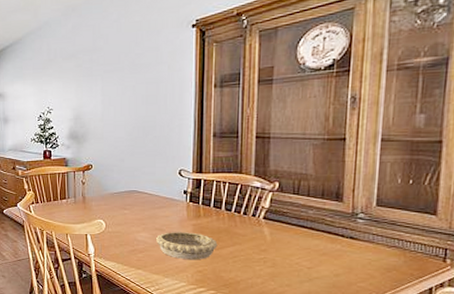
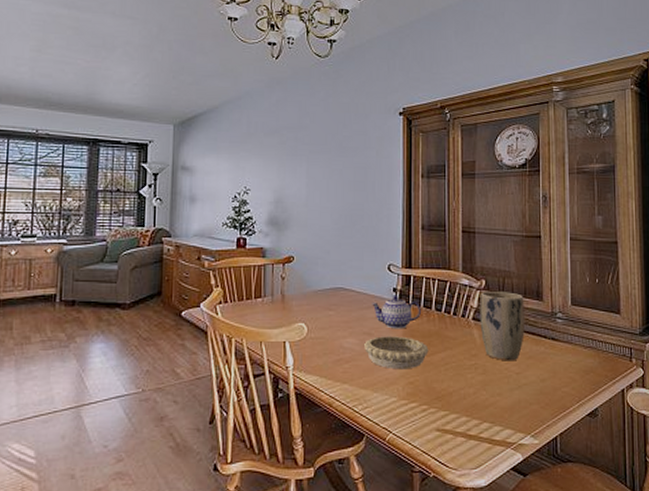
teapot: none [163,196,211,226] -> present [372,294,421,329]
plant pot: none [271,193,321,257] -> present [480,292,525,361]

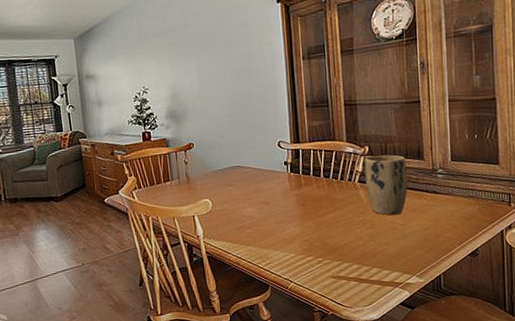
decorative bowl: present [364,336,429,370] -> none [263,202,321,231]
teapot: present [372,294,421,329] -> none [266,167,311,197]

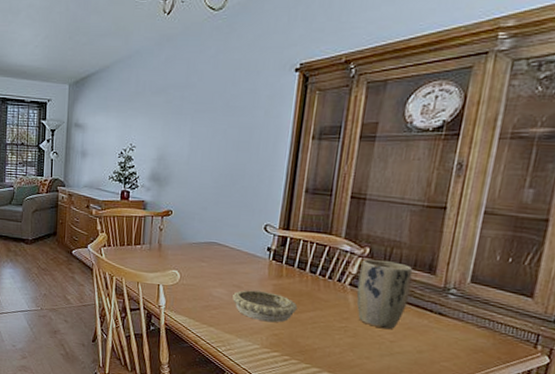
decorative bowl: none [263,202,321,231] -> present [232,290,298,323]

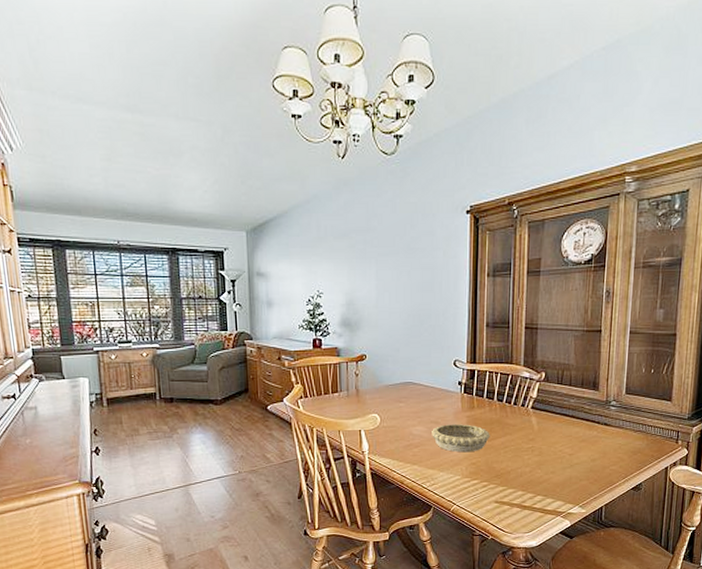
plant pot: present [356,259,413,330] -> none [538,383,581,444]

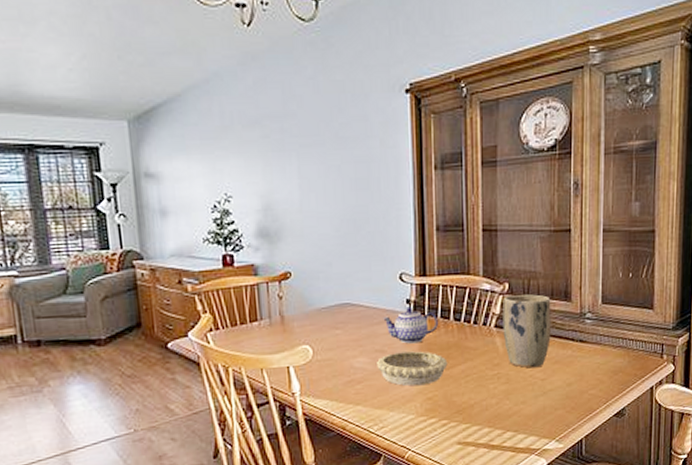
teapot: none [439,387,484,418] -> present [383,306,438,344]
plant pot: none [538,383,581,444] -> present [502,294,551,368]

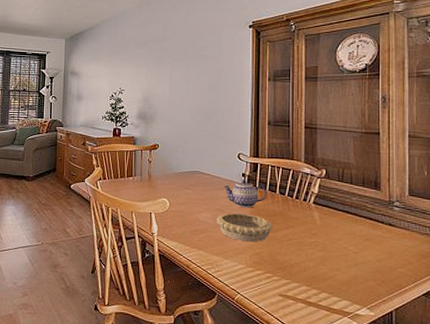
plant pot: present [502,294,551,368] -> none [320,180,362,242]

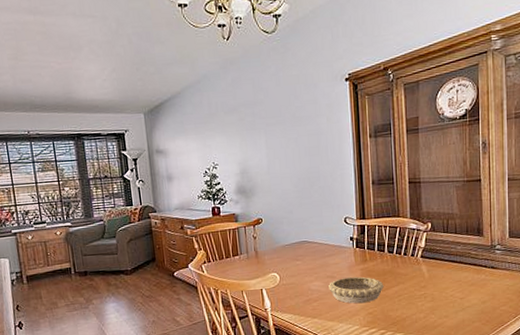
teapot: present [224,179,266,208] -> none [332,242,375,271]

